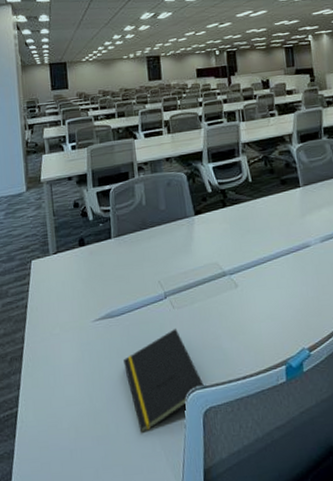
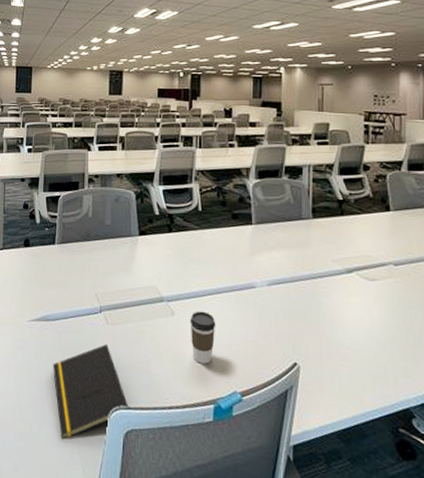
coffee cup: none [253,277,279,329] -> present [190,311,216,364]

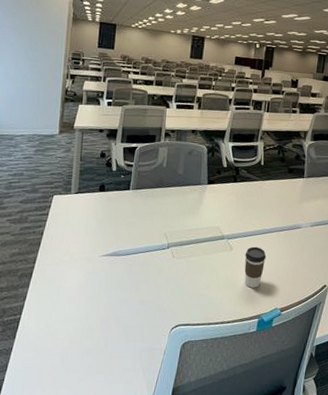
notepad: present [53,344,129,438] -> none [121,274,188,351]

